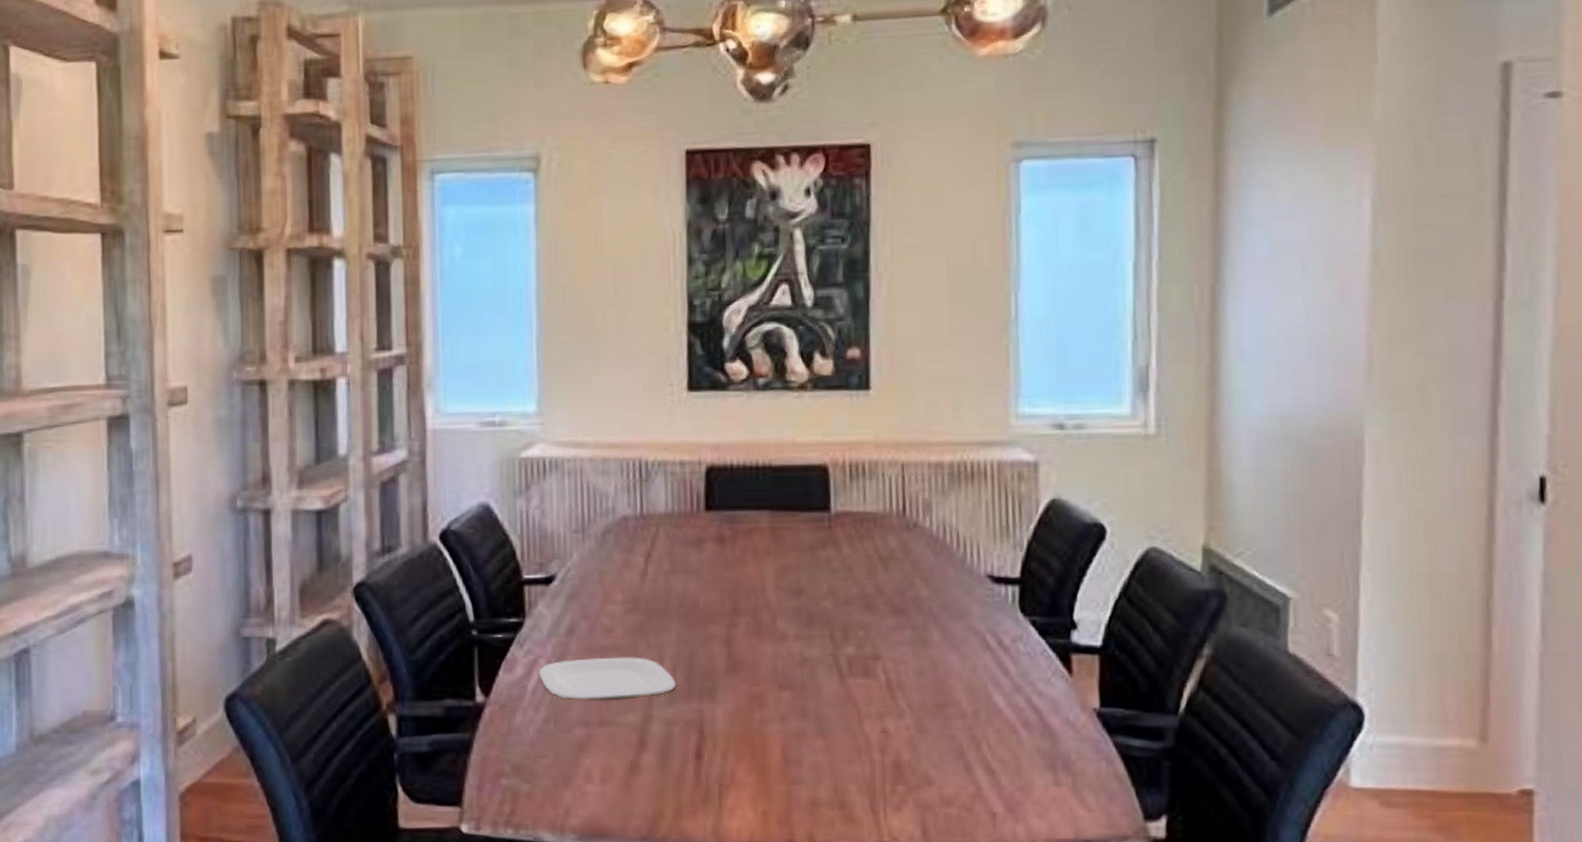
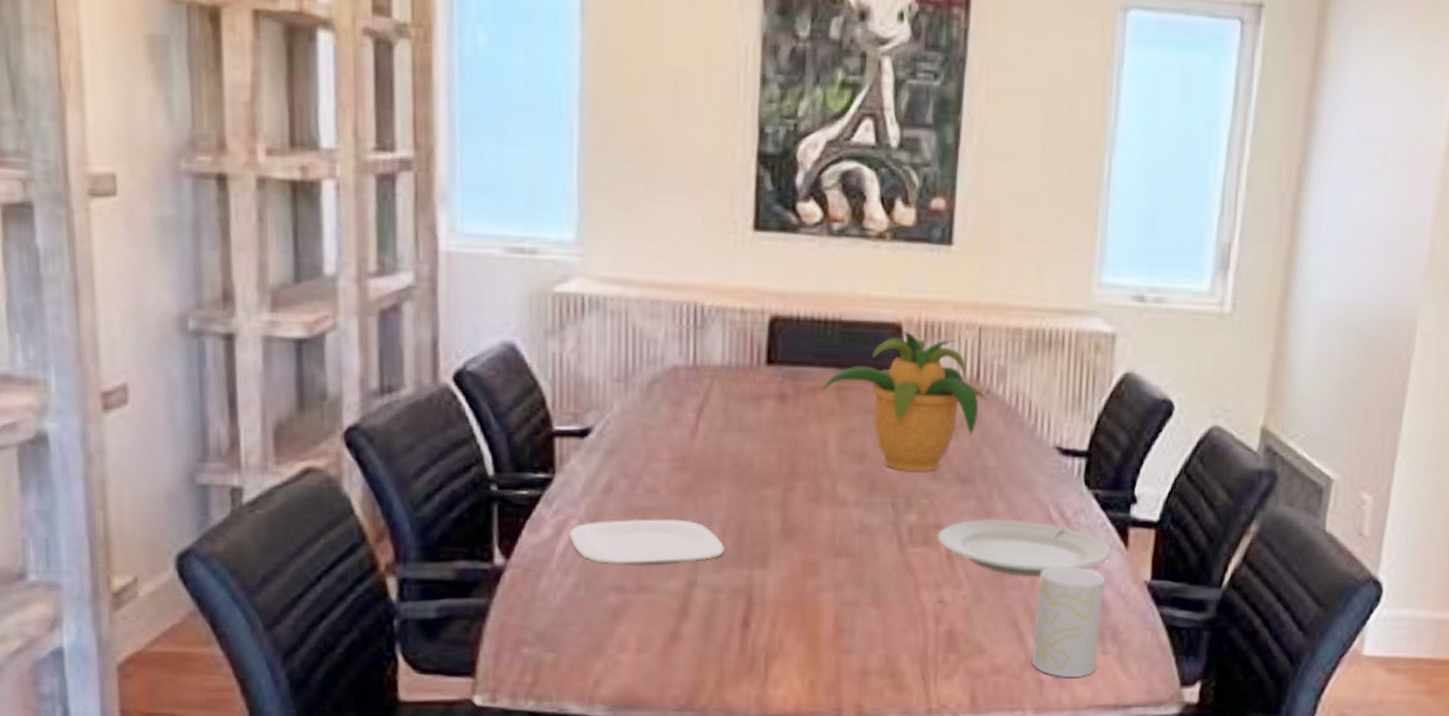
potted plant: none [756,472,917,605] -> present [820,331,989,473]
plate: none [875,648,1055,705] -> present [936,518,1111,576]
cup: none [982,694,1052,811] -> present [1032,566,1106,678]

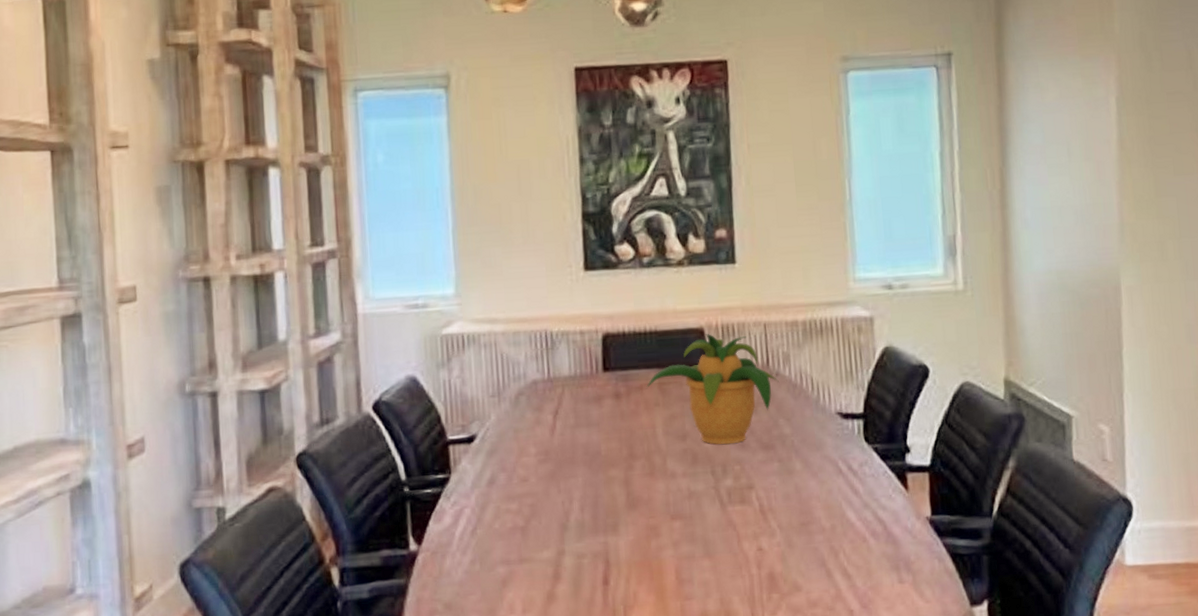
plate: present [569,519,726,566] -> none [464,501,585,543]
plate: present [936,518,1111,576] -> none [750,475,895,522]
cup: present [1032,566,1106,678] -> none [838,510,896,607]

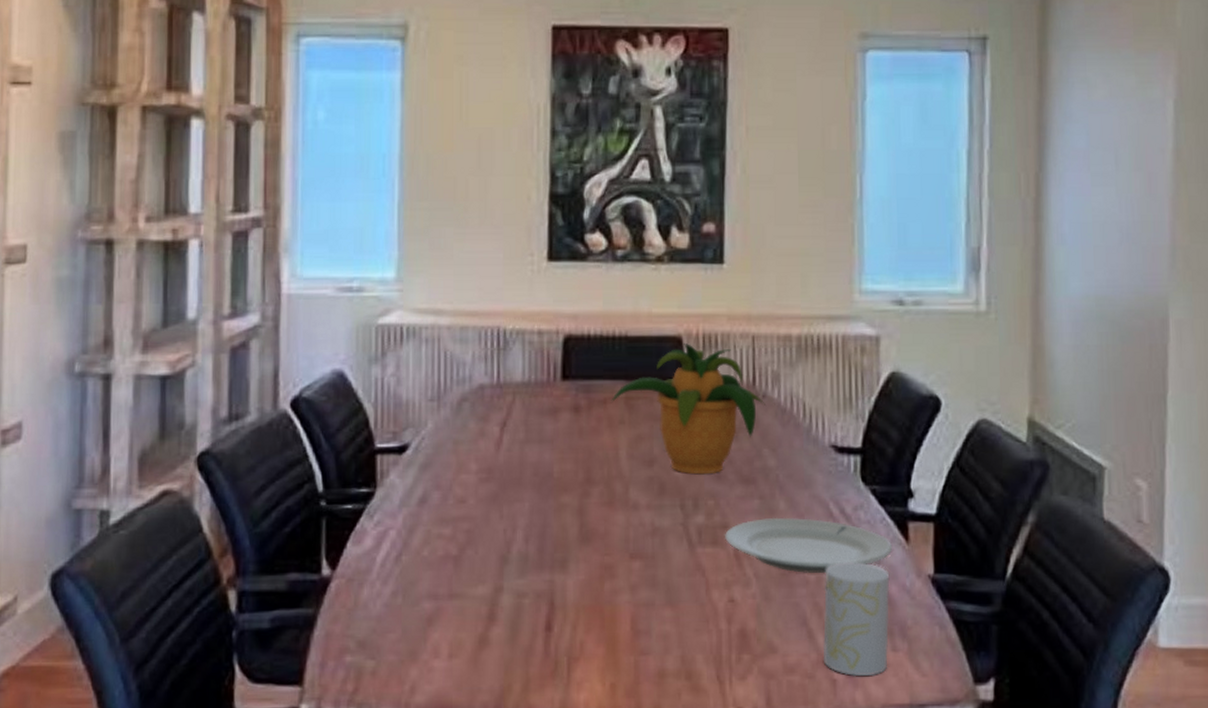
plate: none [750,475,895,522] -> present [724,517,893,573]
cup: none [838,510,896,607] -> present [823,562,890,677]

